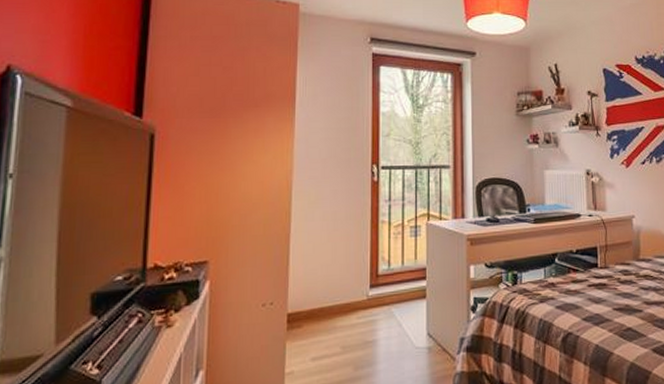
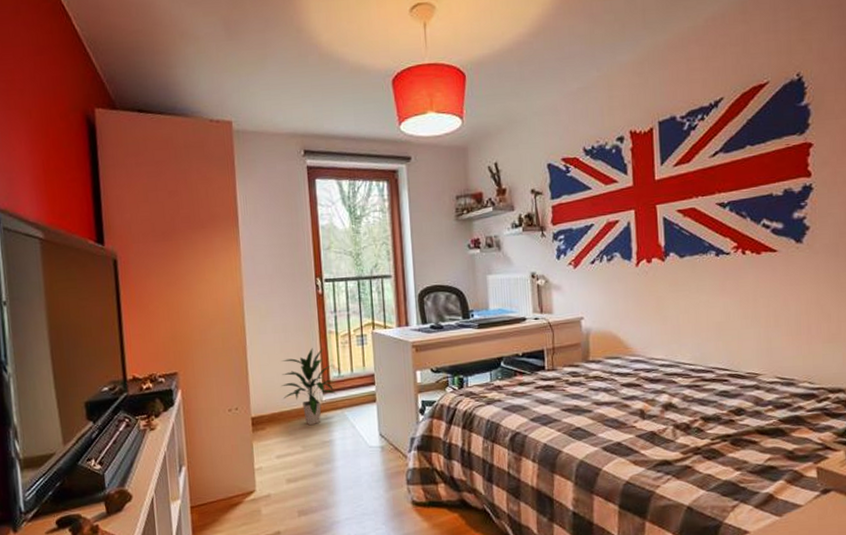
indoor plant: none [325,238,384,324] -> present [281,347,337,426]

